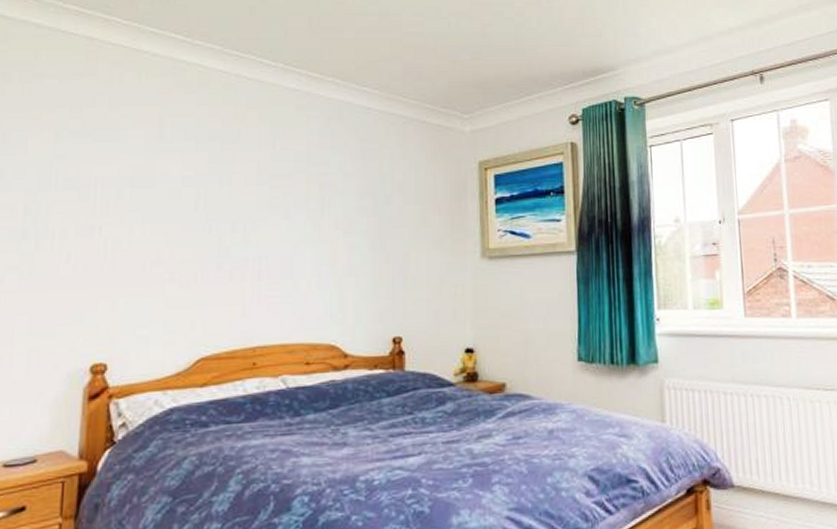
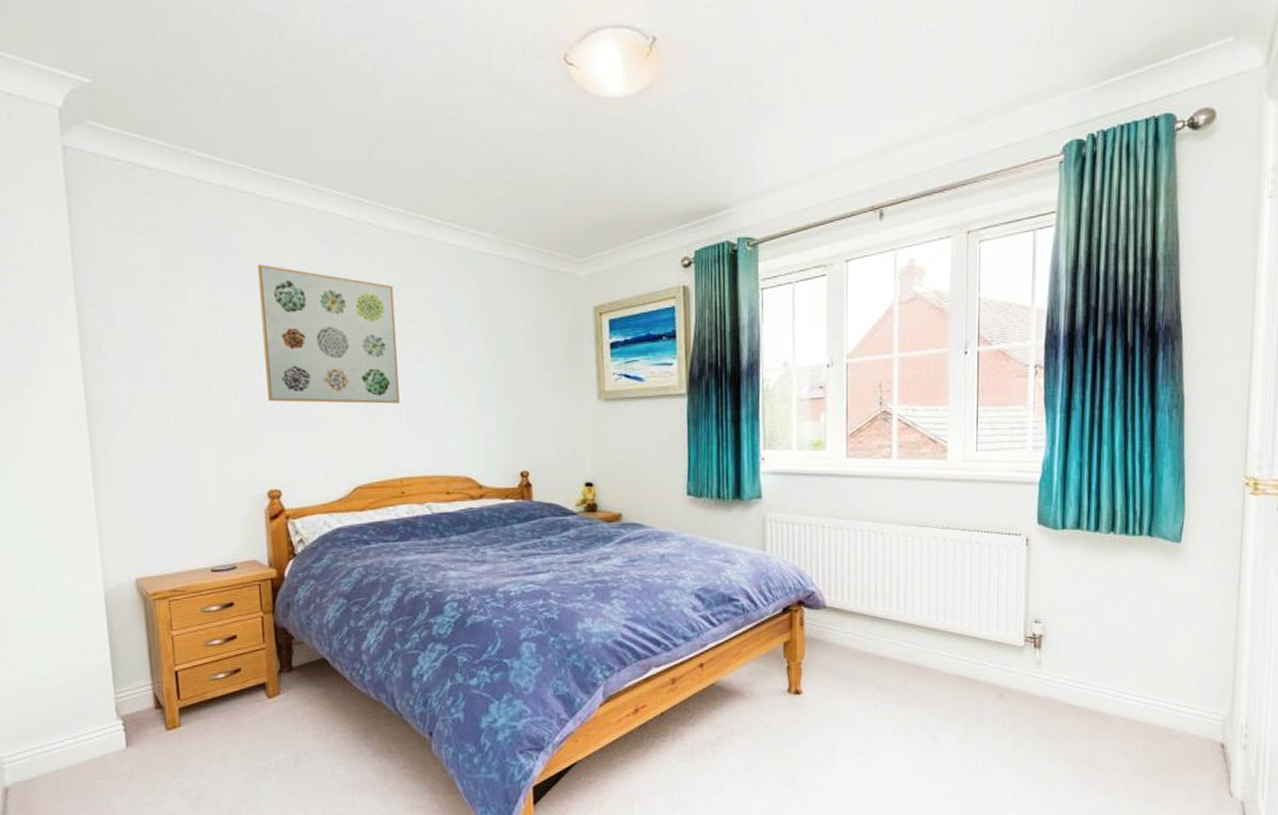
wall art: none [107,115,264,264] -> present [257,264,400,404]

